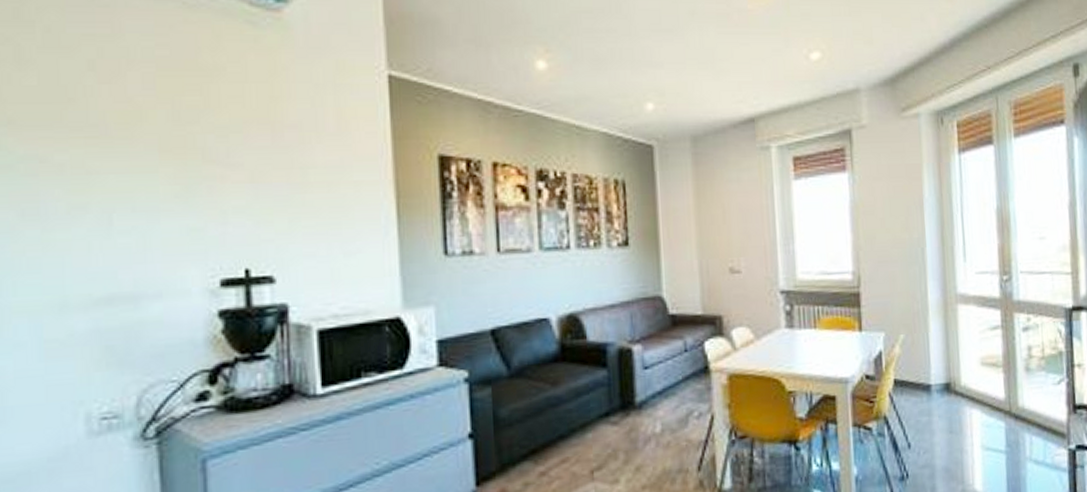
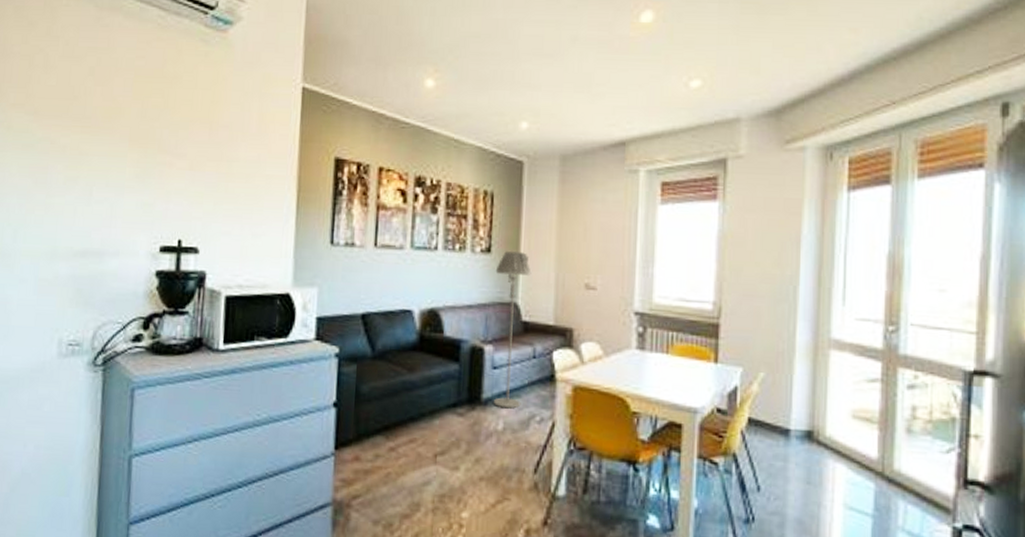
floor lamp: none [635,241,678,409] -> present [494,250,532,409]

